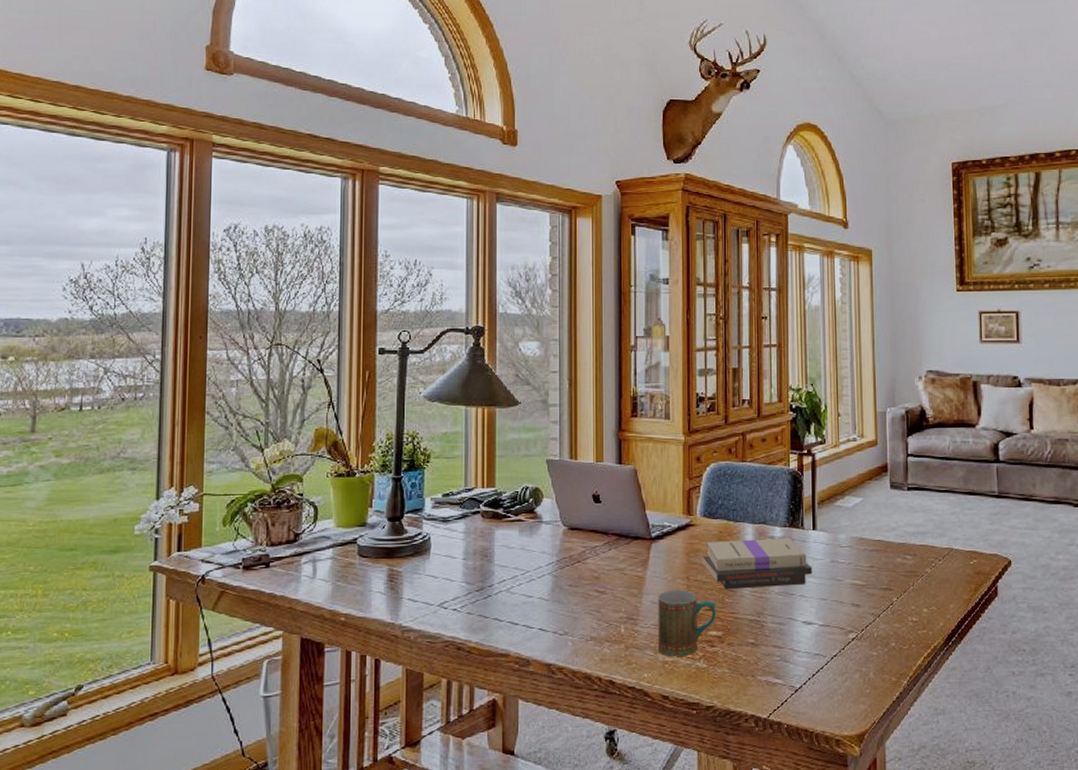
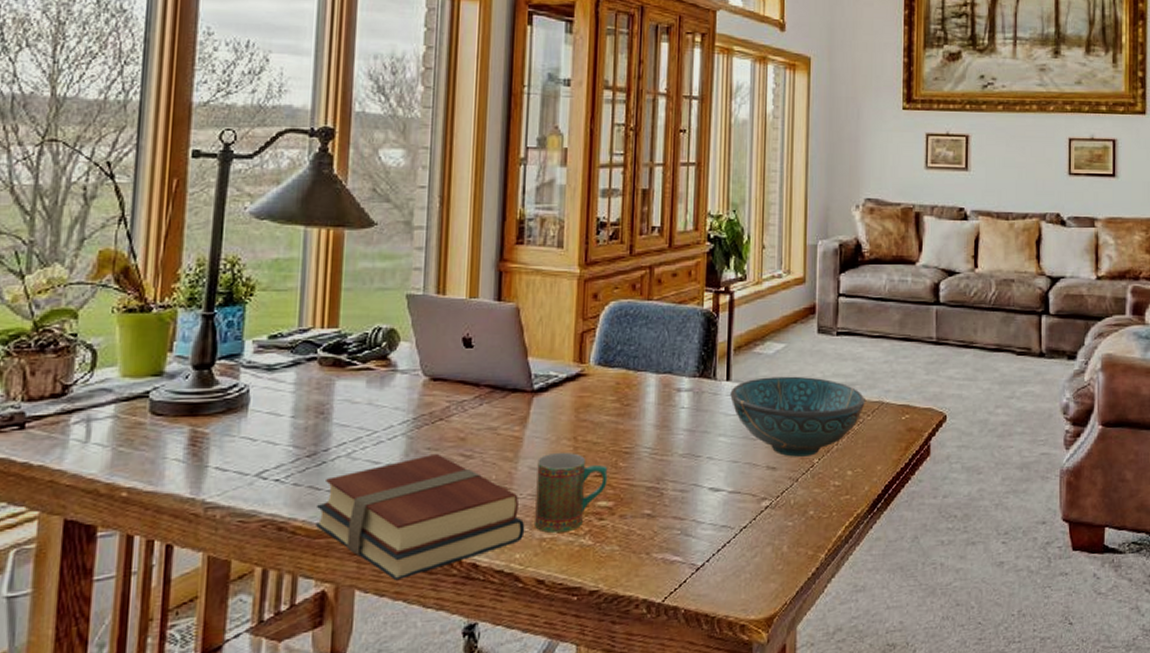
books: none [485,590,651,693] -> present [314,454,525,581]
books: present [703,538,812,590] -> none [594,390,724,452]
decorative bowl: none [817,526,936,596] -> present [730,376,865,457]

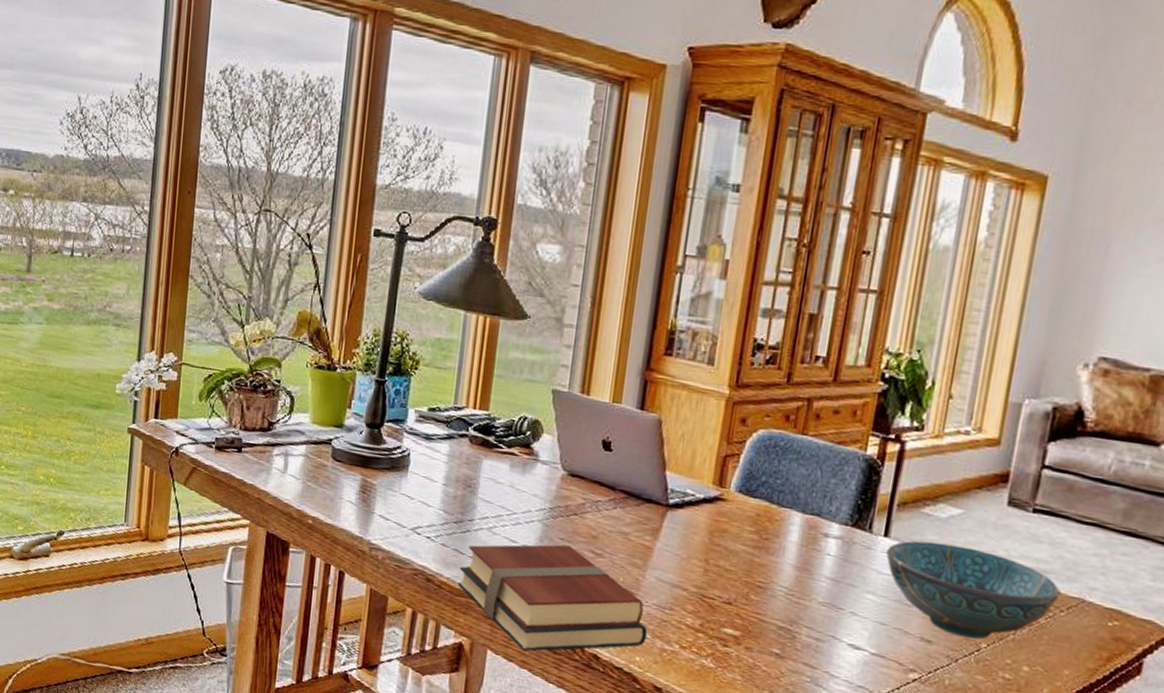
mug: present [533,452,608,533] -> none [656,569,738,650]

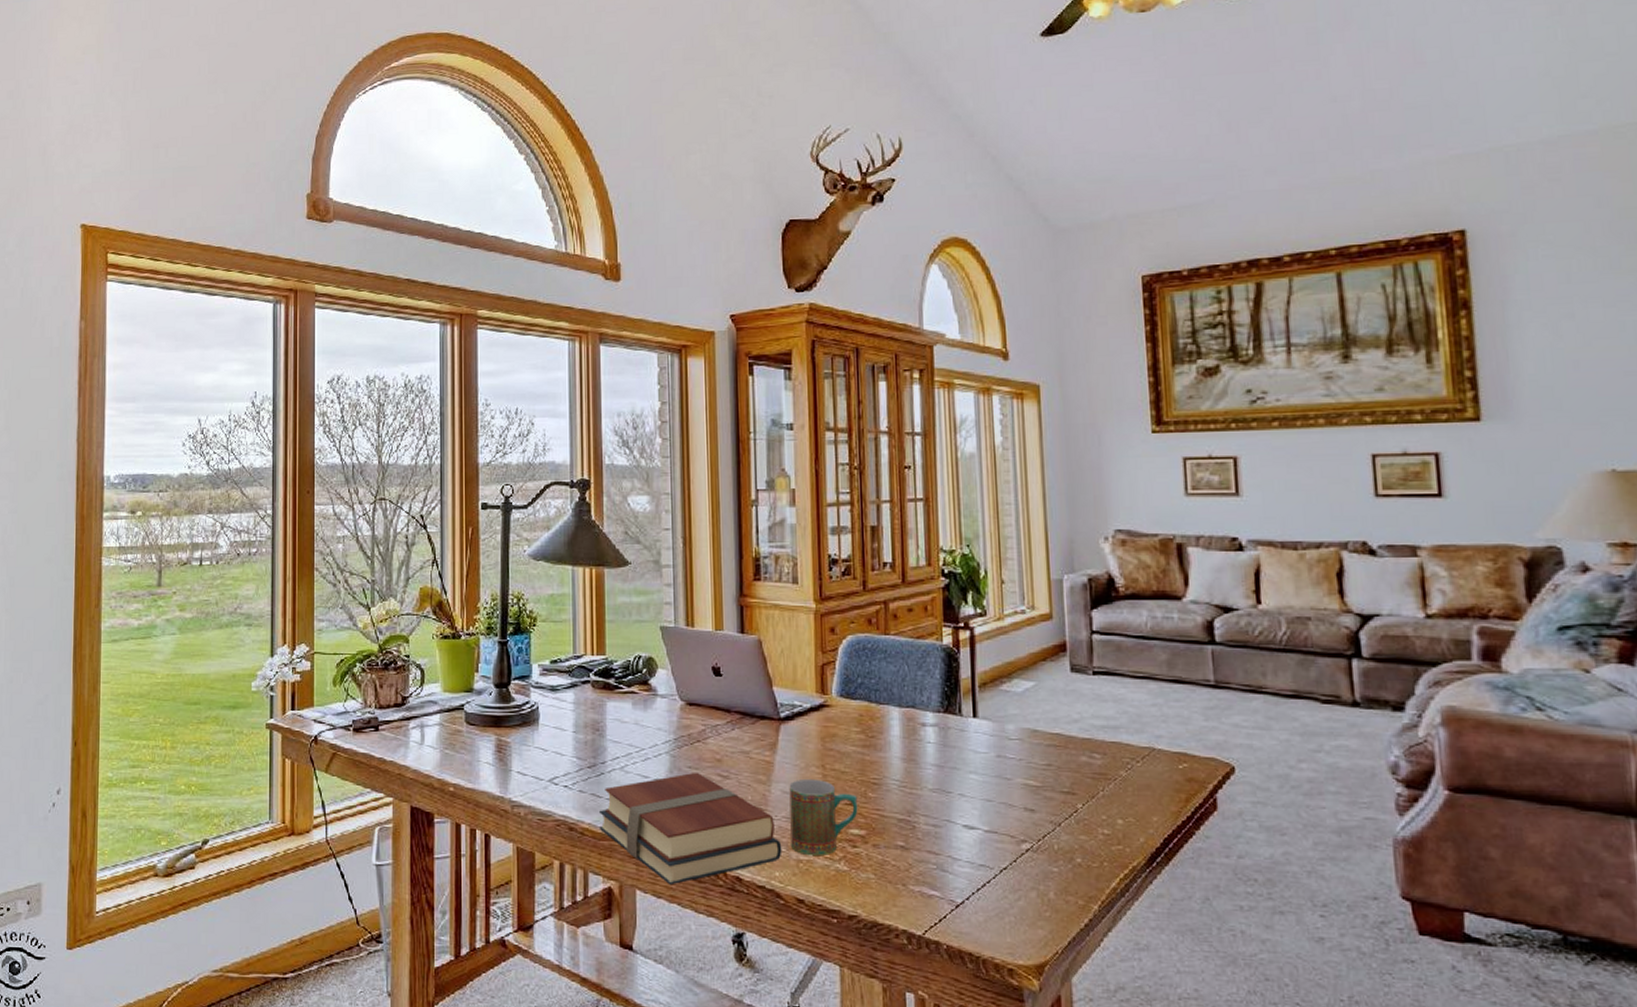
mug: none [656,569,738,650] -> present [789,778,858,855]
decorative bowl: present [886,540,1061,639] -> none [978,715,1133,801]

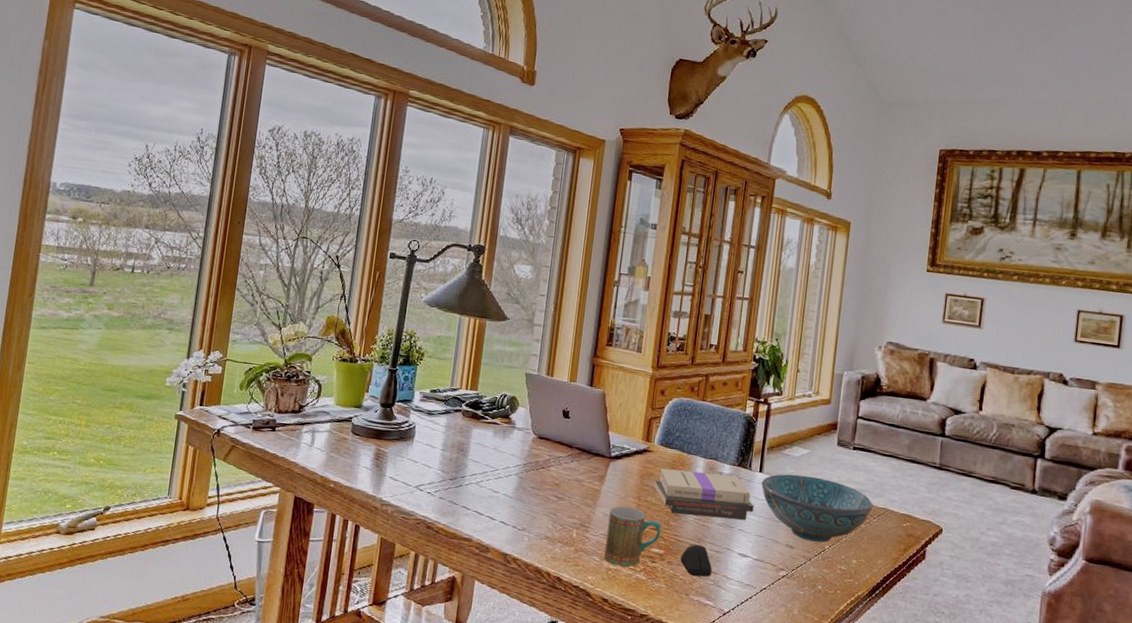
books: present [598,773,782,886] -> none [451,492,597,580]
books: none [840,725,974,783] -> present [654,468,754,520]
computer mouse: none [888,819,933,860] -> present [680,544,713,577]
decorative bowl: none [978,715,1133,801] -> present [761,474,873,543]

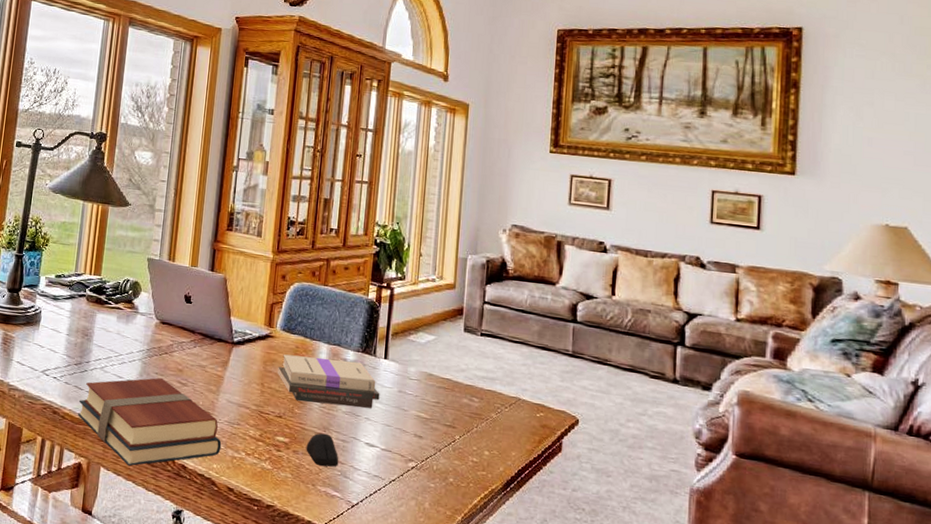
books: none [451,492,597,580] -> present [77,378,222,467]
mug: present [603,505,662,567] -> none [228,392,286,455]
decorative bowl: present [761,474,873,543] -> none [387,361,504,433]

